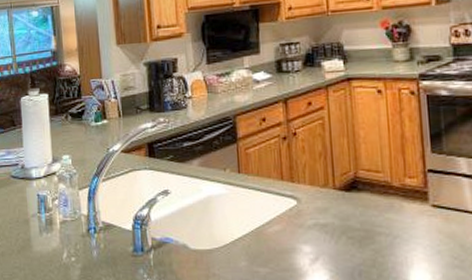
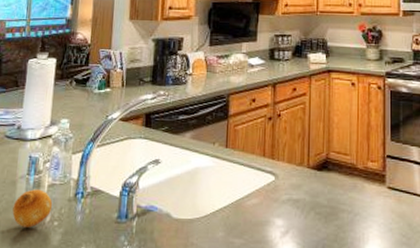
fruit: none [29,227,68,264] -> present [12,189,53,228]

